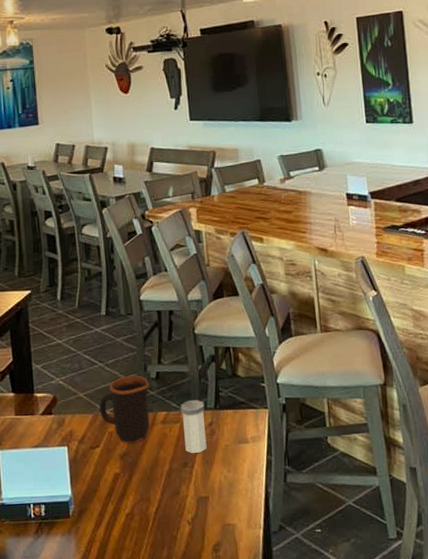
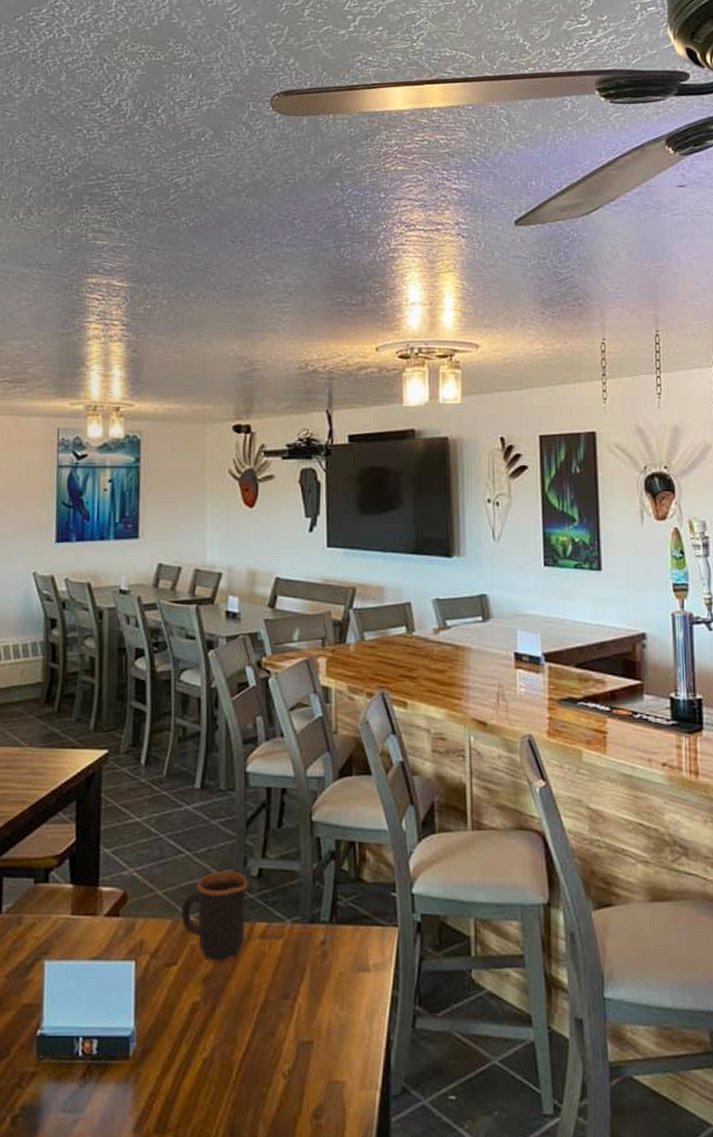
salt shaker: present [180,399,207,454] -> none [286,908,317,982]

